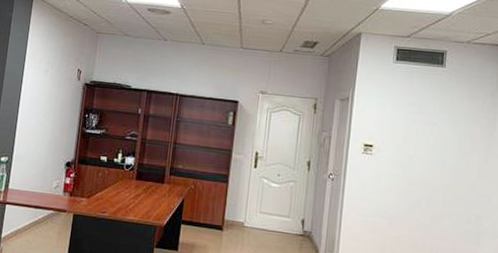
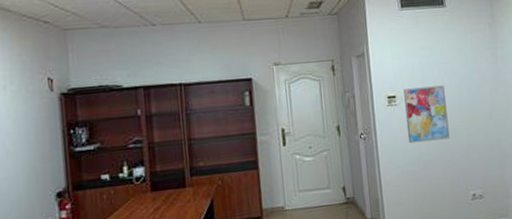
wall art: none [377,140,428,200] -> present [403,85,450,144]

